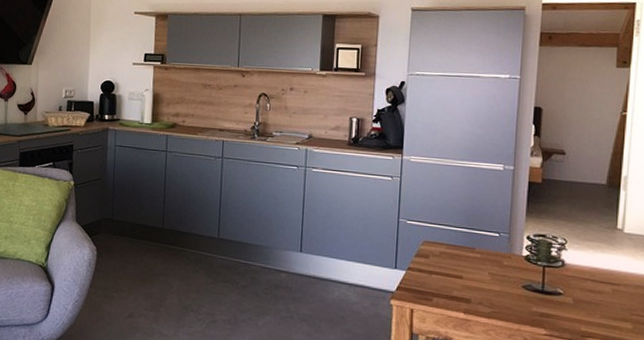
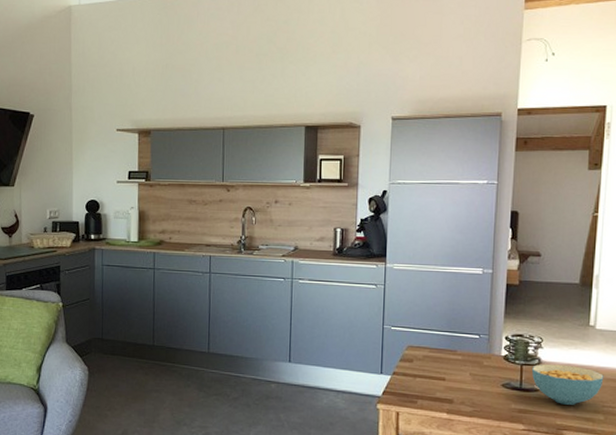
cereal bowl: none [554,266,633,312] -> present [531,364,604,405]

